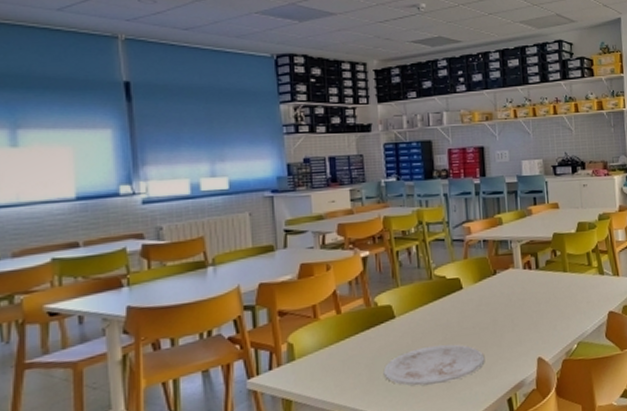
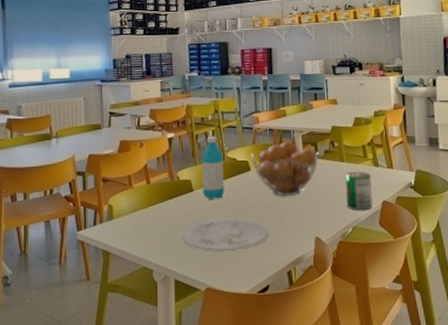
water bottle: none [403,251,433,326] -> present [201,136,225,199]
fruit basket: none [463,251,540,315] -> present [251,140,319,197]
can: none [569,281,599,325] -> present [345,171,373,211]

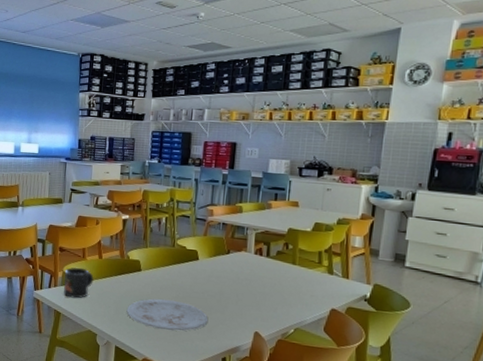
mug: none [110,197,143,233] -> present [64,267,94,299]
water bottle: present [201,136,225,199] -> none [150,222,174,282]
fruit basket: present [251,140,319,197] -> none [201,235,271,290]
can: present [345,171,373,211] -> none [291,275,323,316]

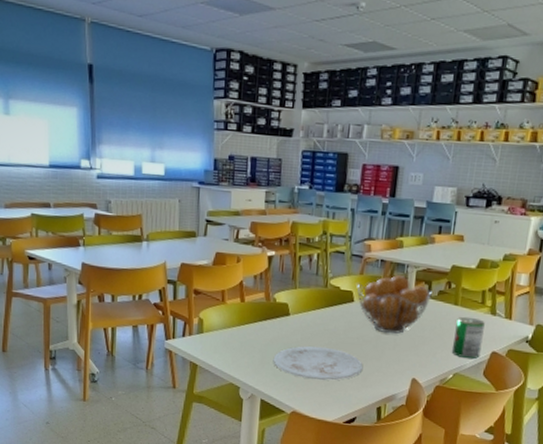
mug: present [64,267,94,299] -> none [200,312,235,348]
fruit basket: none [201,235,271,290] -> present [356,274,432,334]
can: none [291,275,323,316] -> present [451,316,485,359]

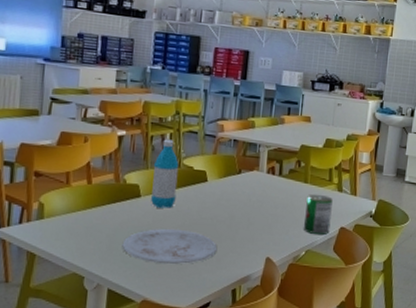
water bottle: none [299,259,326,327] -> present [151,139,179,209]
fruit basket: present [356,274,432,334] -> none [210,153,283,213]

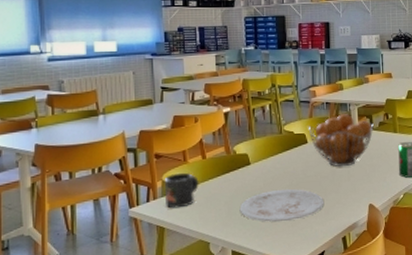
mug: none [40,195,81,235] -> present [164,172,199,208]
water bottle: present [151,139,179,209] -> none [258,110,282,172]
fruit basket: none [210,153,283,213] -> present [308,113,374,167]

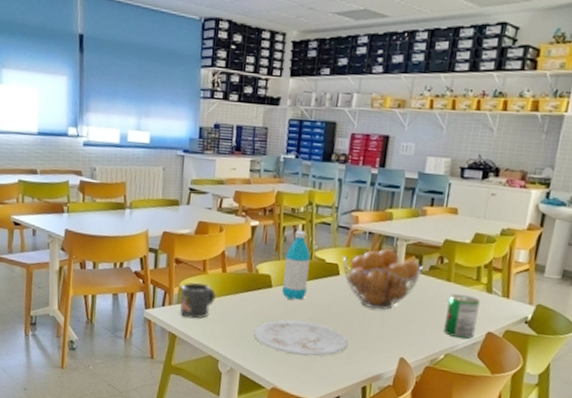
water bottle: none [258,110,282,172] -> present [282,230,311,301]

